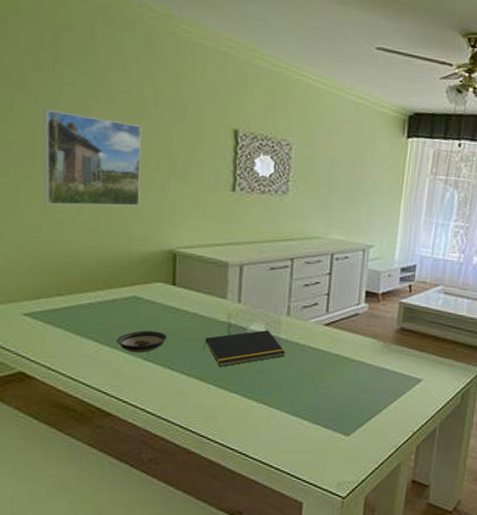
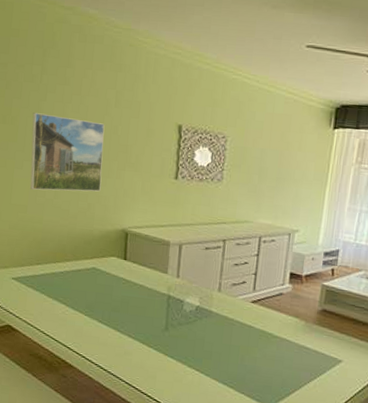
saucer: present [117,330,167,353] -> none [79,297,118,316]
notepad: present [203,330,286,367] -> none [146,303,216,334]

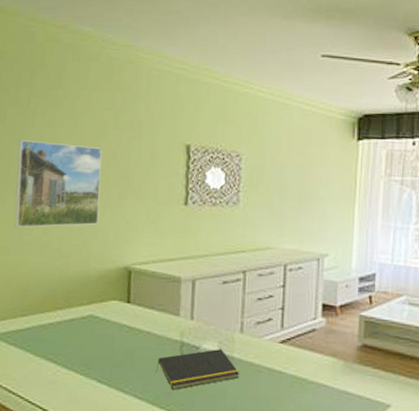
notepad: none [146,303,216,334] -> present [155,349,240,390]

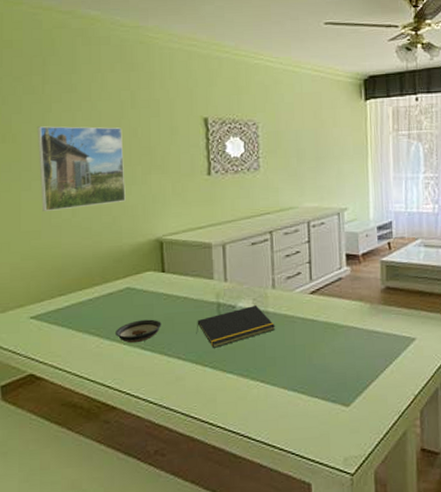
saucer: none [73,350,121,375] -> present [116,319,162,344]

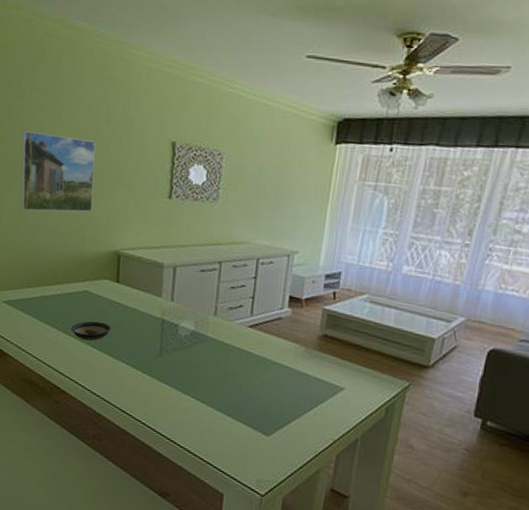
notepad: present [196,305,276,348] -> none [140,327,212,359]

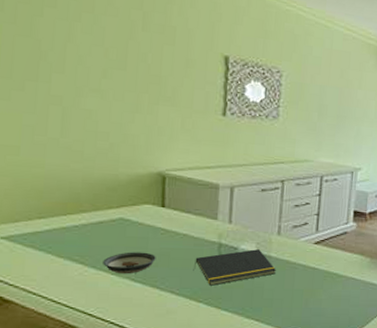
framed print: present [20,130,96,212] -> none [22,30,130,129]
notepad: none [140,327,212,359] -> present [193,249,277,286]

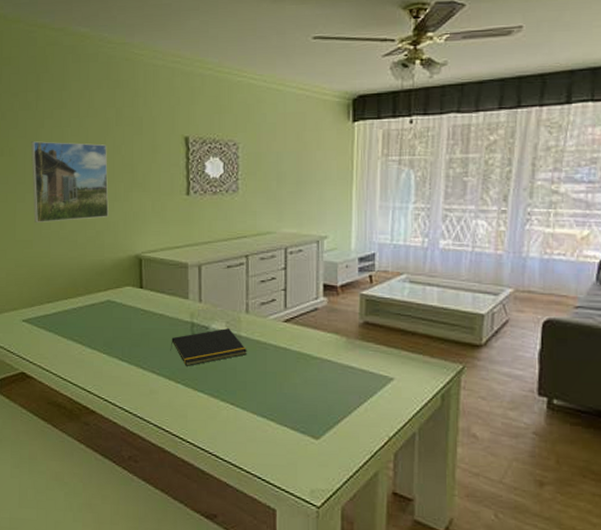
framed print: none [22,30,130,129] -> present [31,141,109,222]
saucer: present [103,252,156,274] -> none [96,332,138,354]

